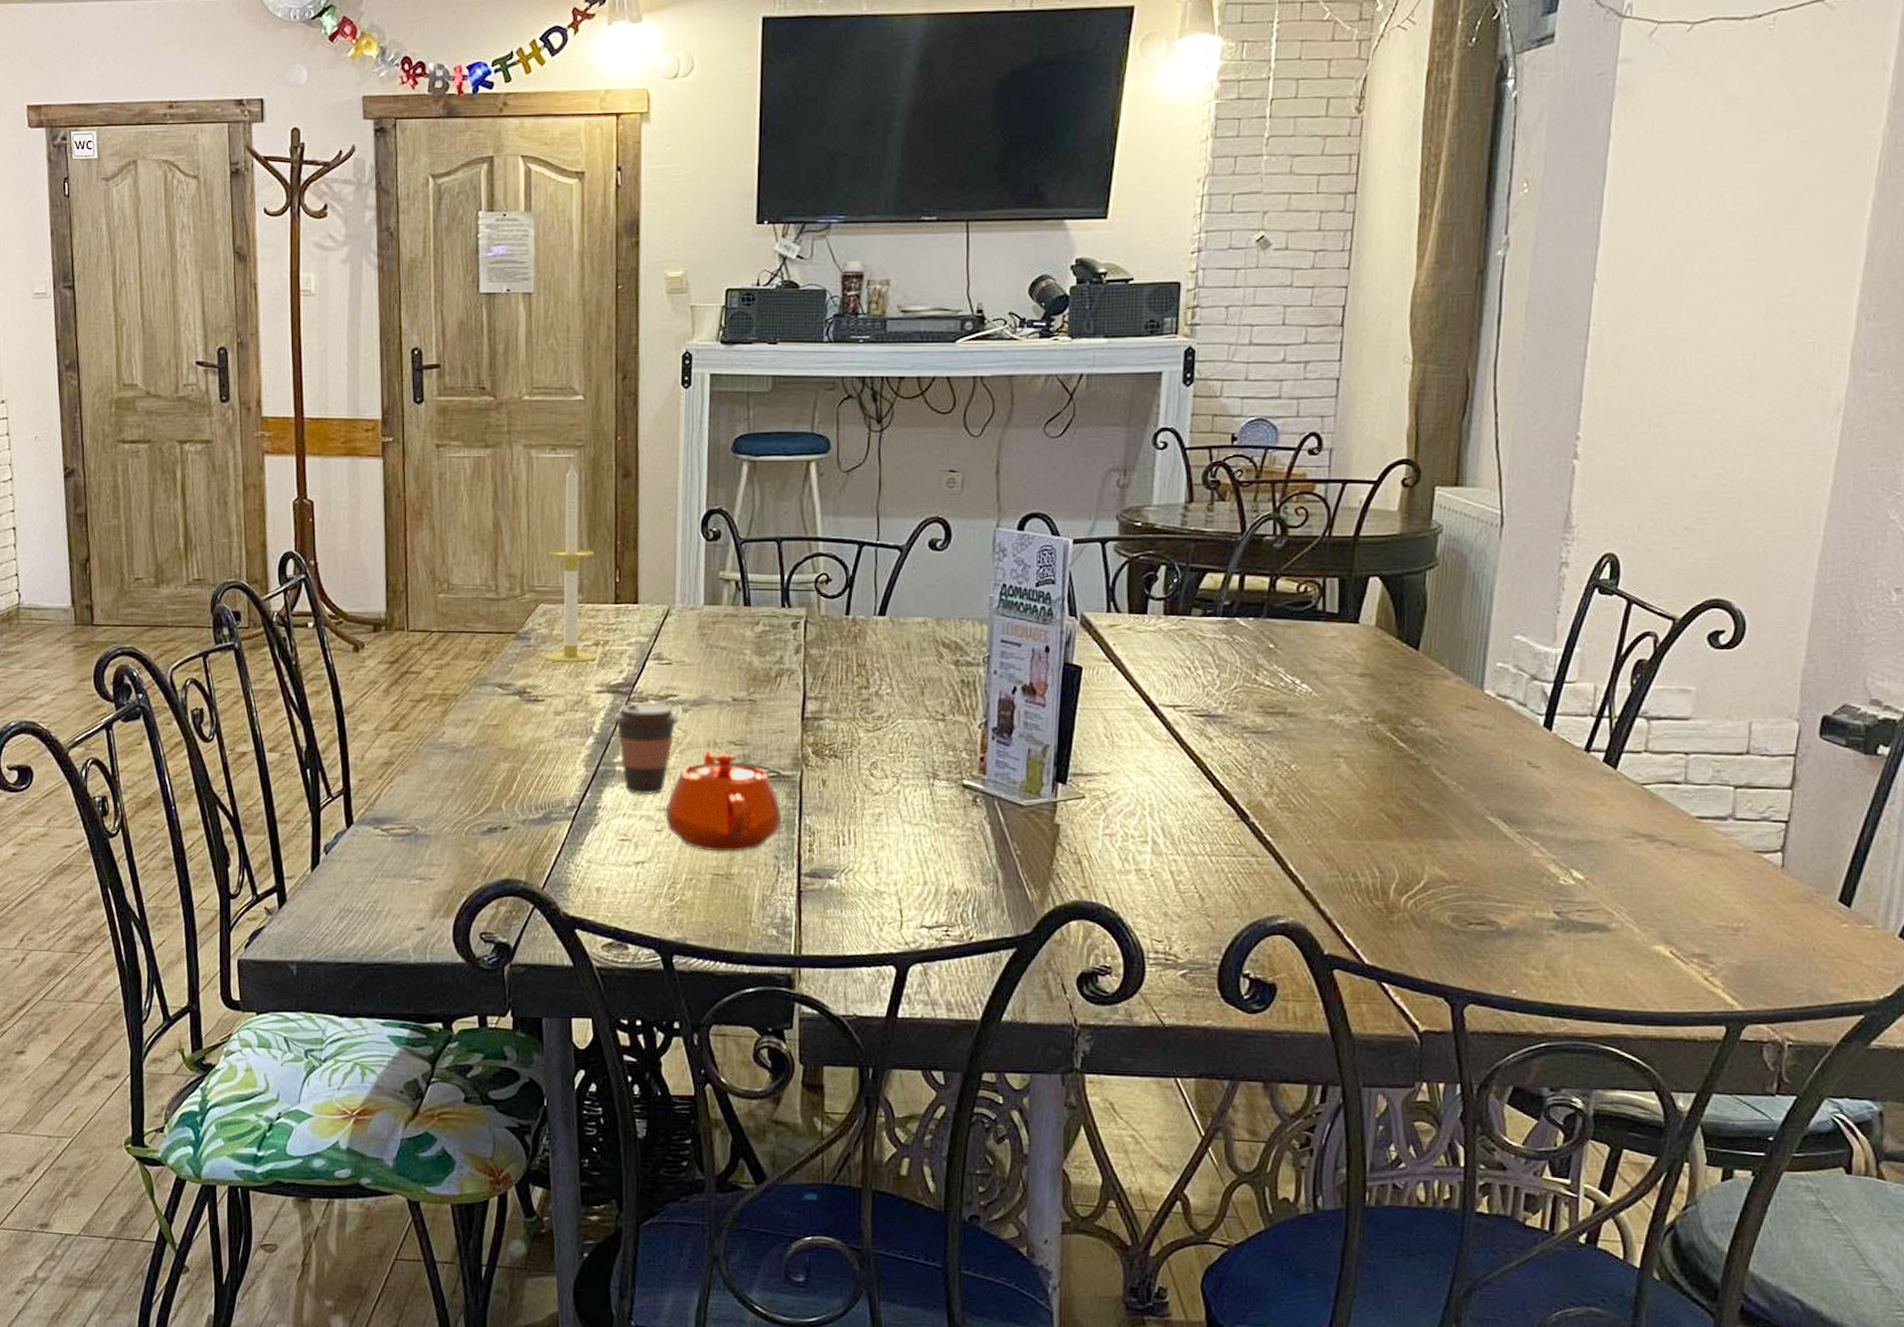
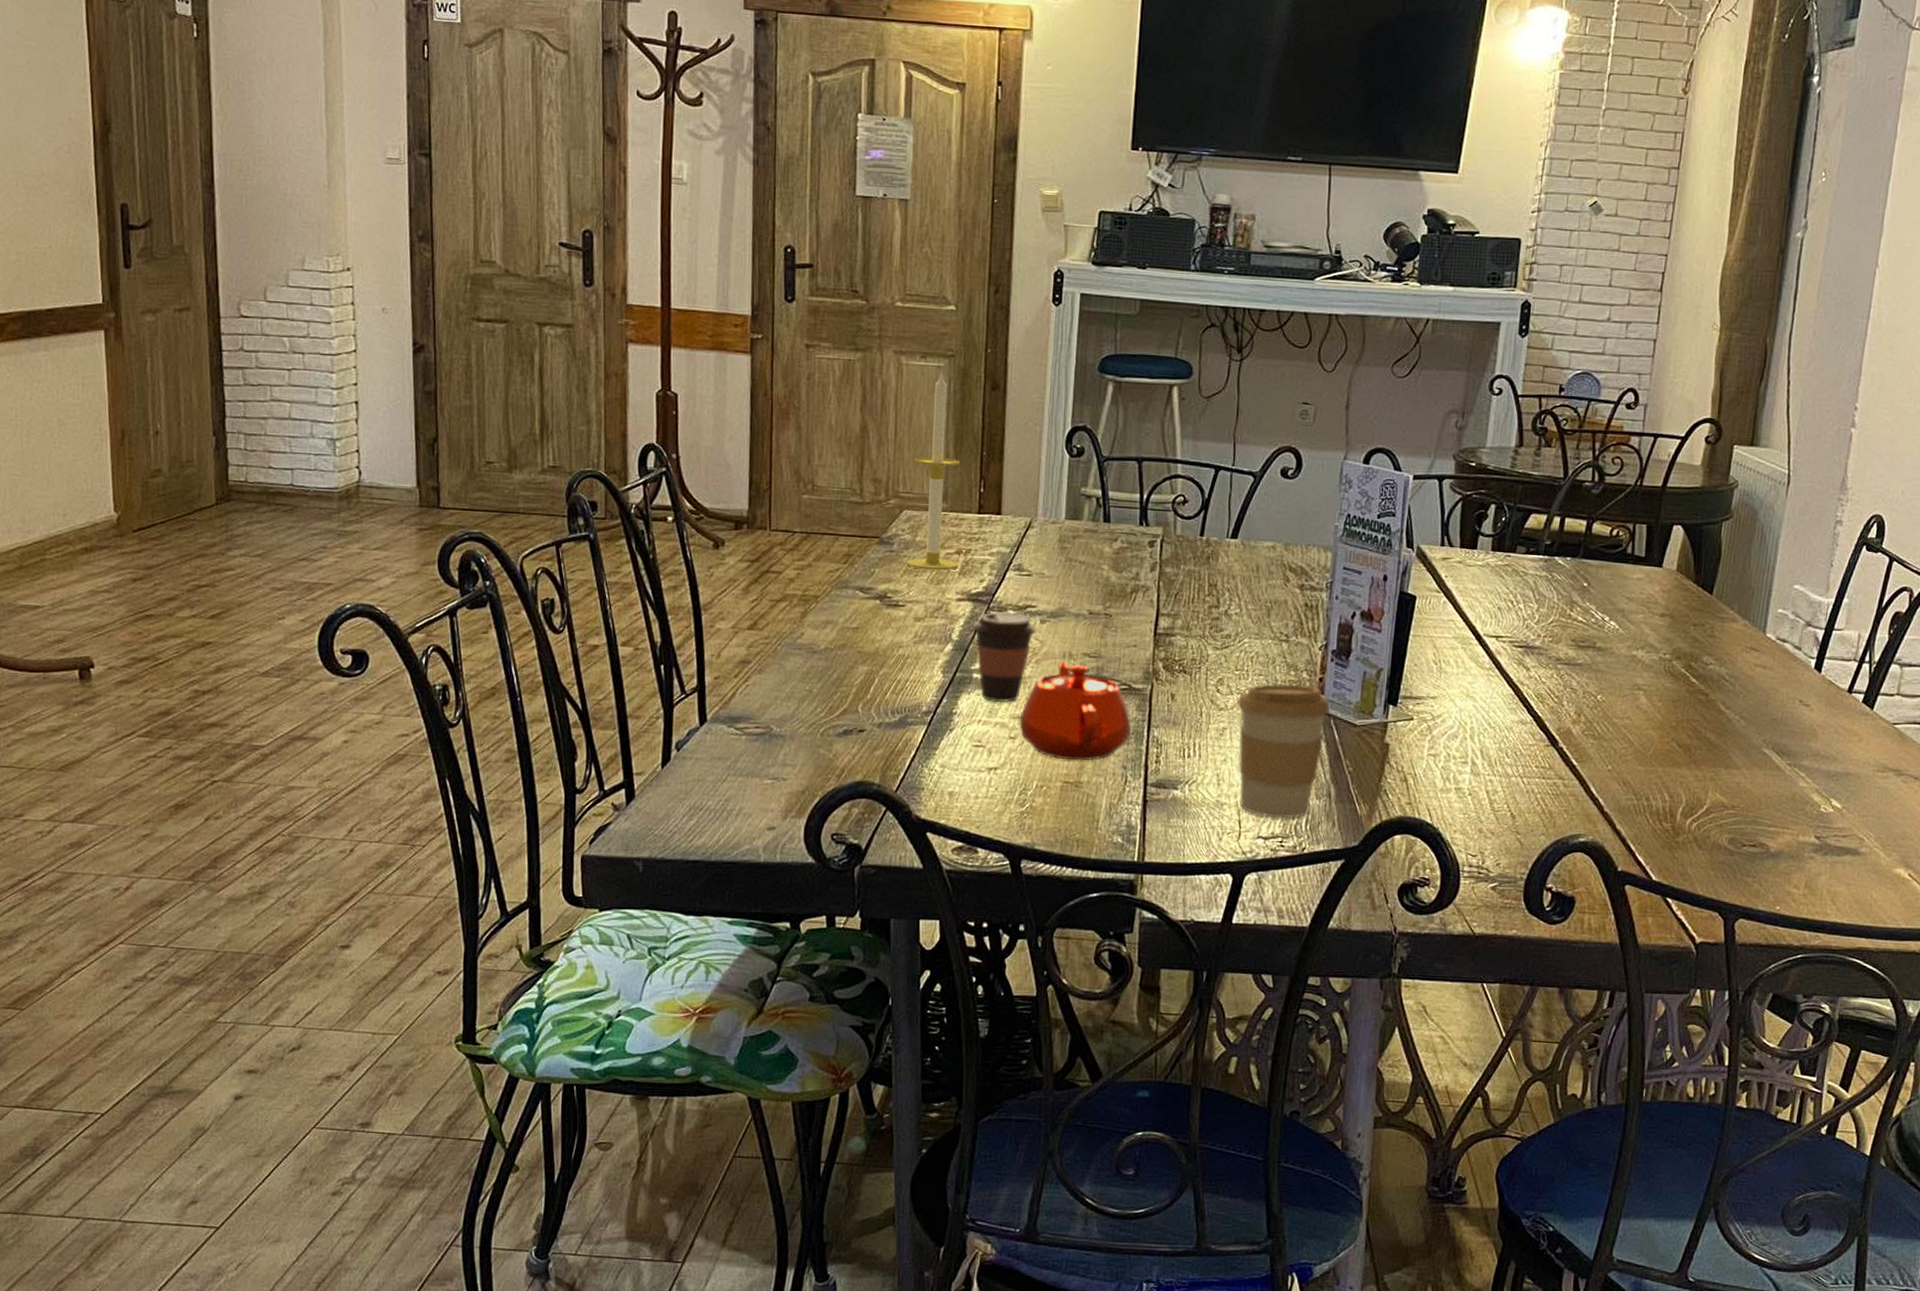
coffee cup: none [893,765,994,906] -> present [1237,683,1331,819]

